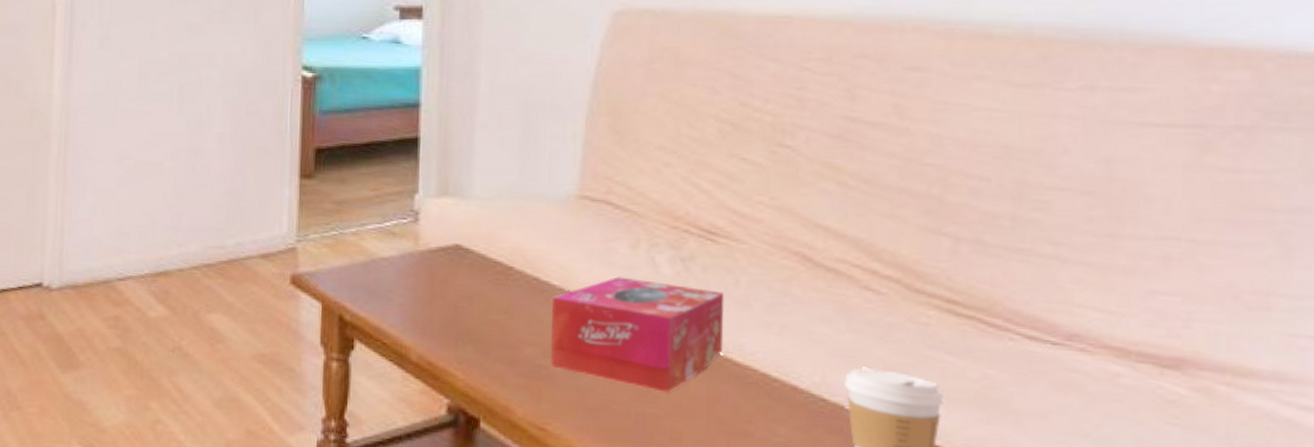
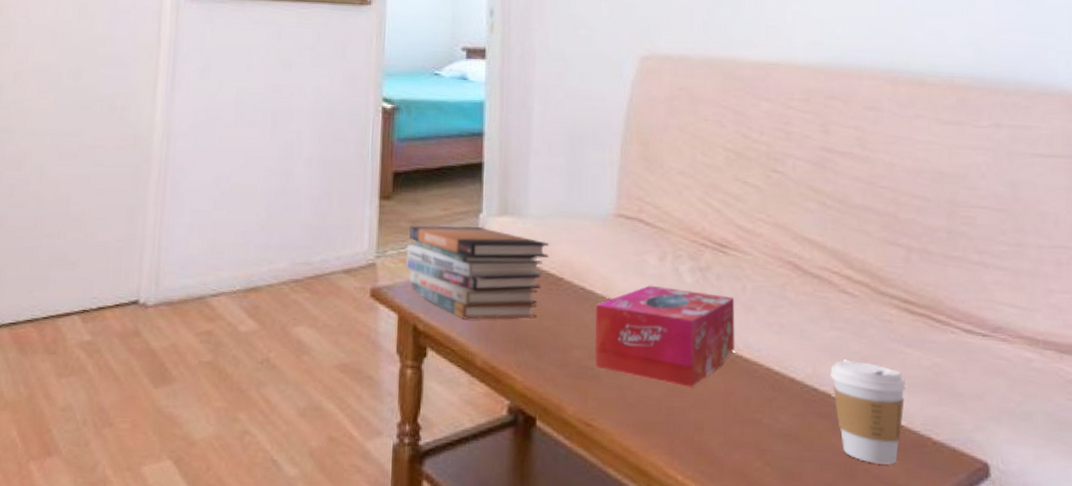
book stack: none [330,207,497,312] -> present [406,225,549,320]

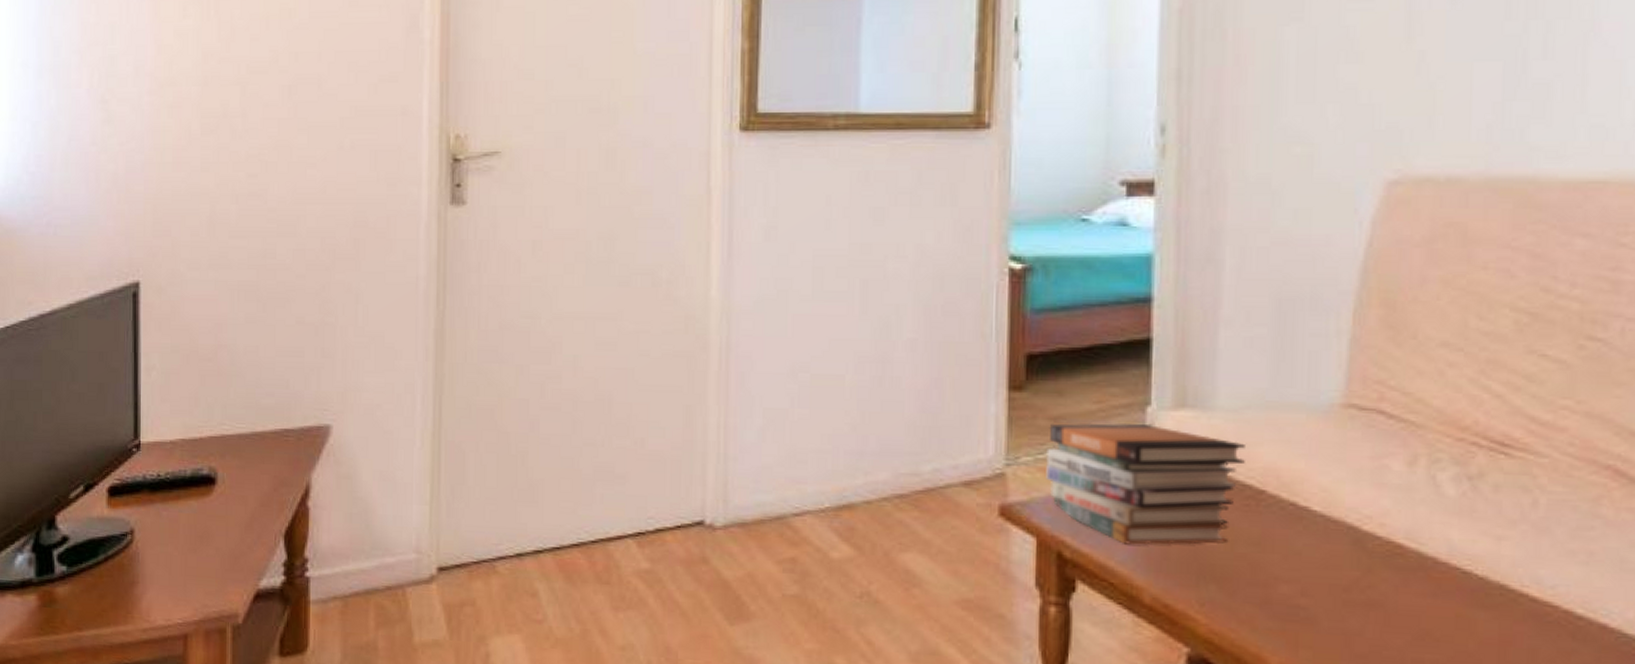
tissue box: present [596,285,735,388] -> none [1311,499,1520,635]

